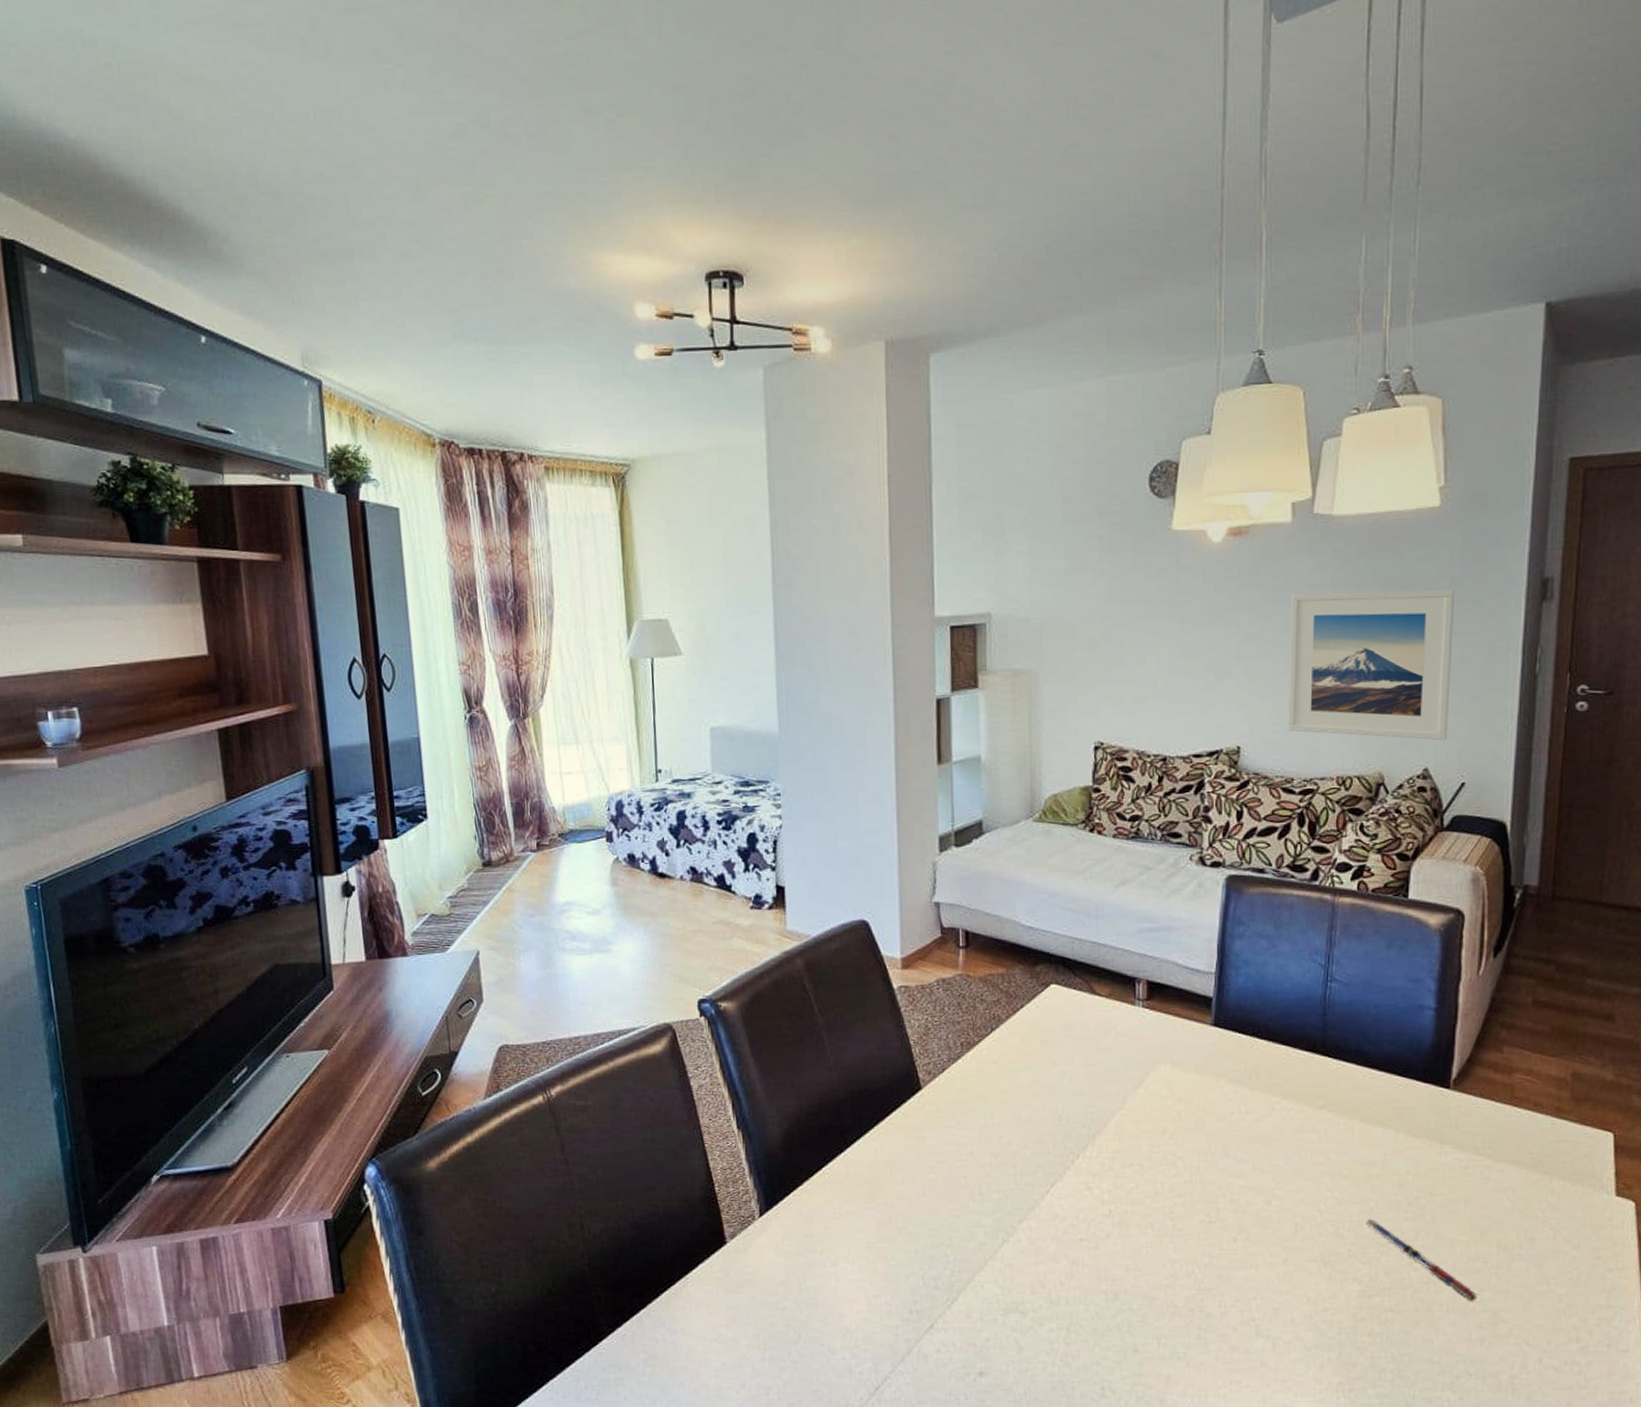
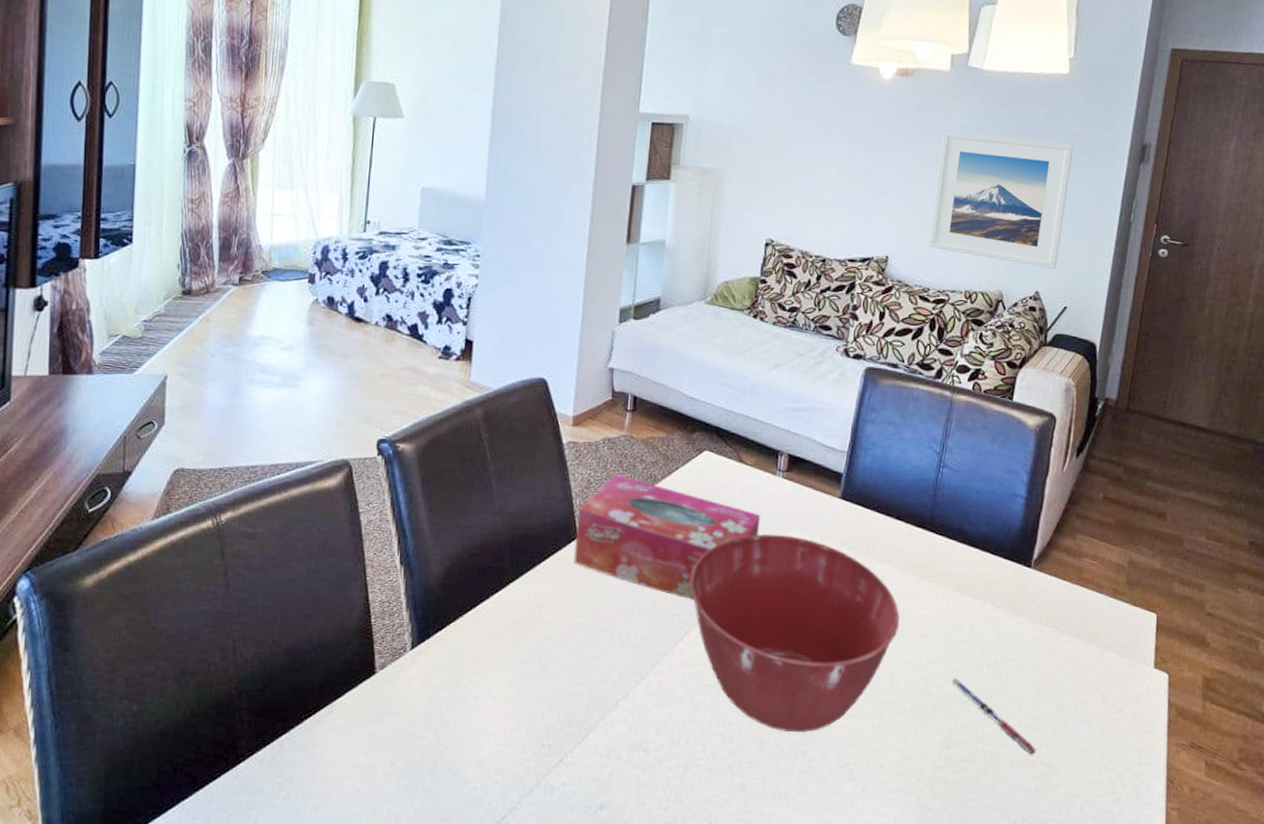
tissue box: none [919,1018,1123,1148] -> present [574,475,761,600]
mixing bowl: none [1051,1070,1298,1287] -> present [690,534,900,733]

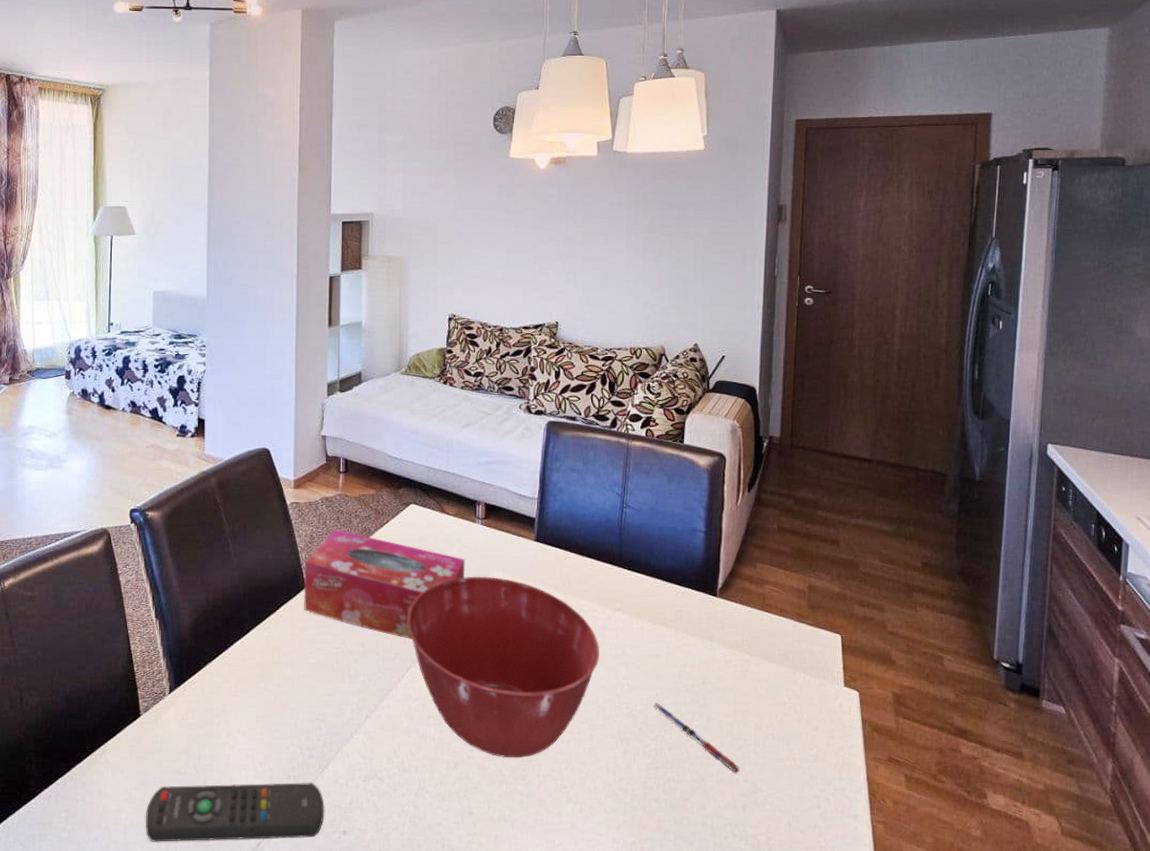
remote control: none [373,751,581,814] -> present [145,782,324,842]
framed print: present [928,132,1073,270] -> none [593,209,715,323]

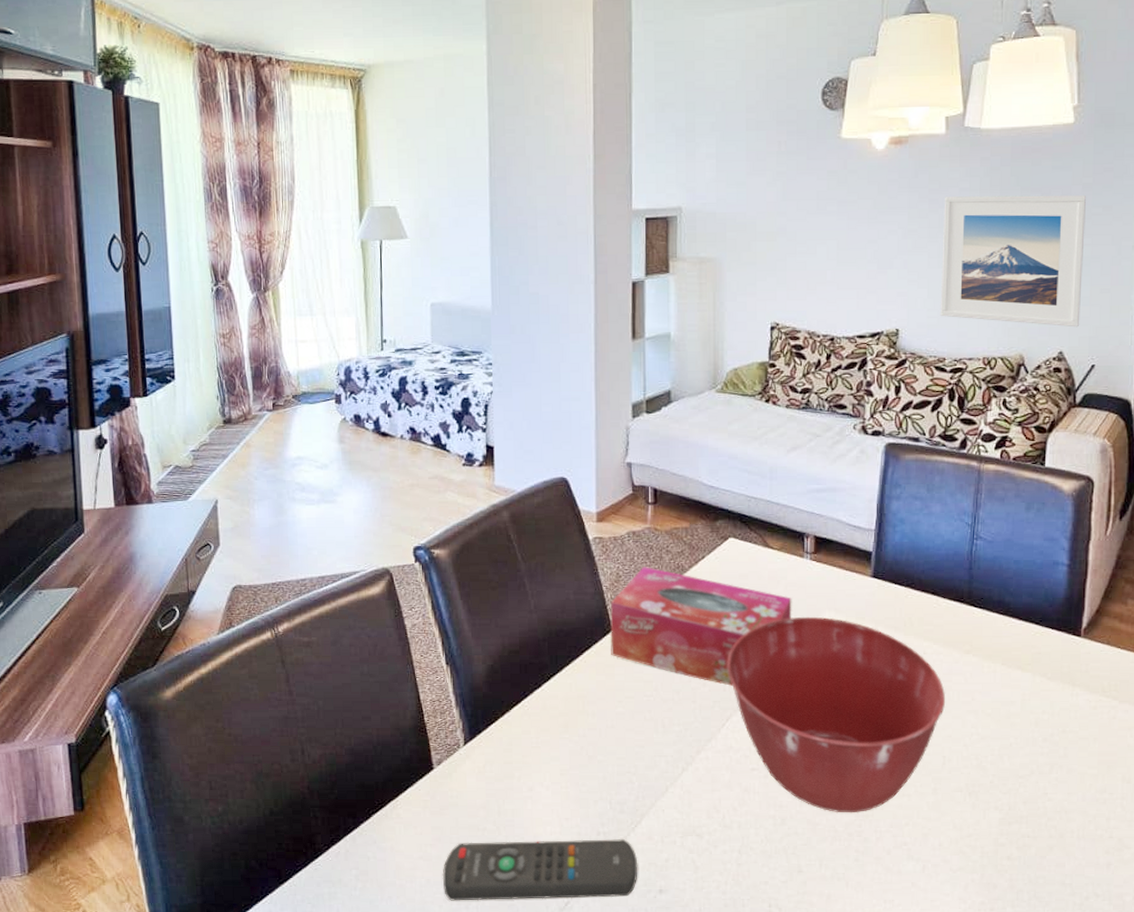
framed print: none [593,209,715,323] -> present [940,195,1086,328]
pen: present [653,703,740,772] -> none [1006,754,1104,828]

